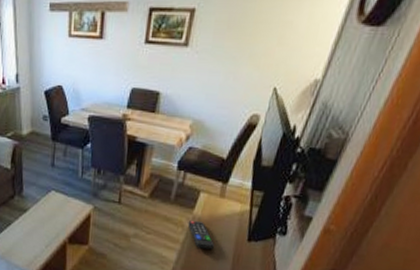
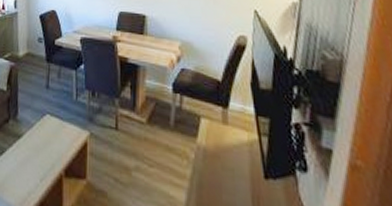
remote control: present [187,221,214,250] -> none [193,151,227,189]

